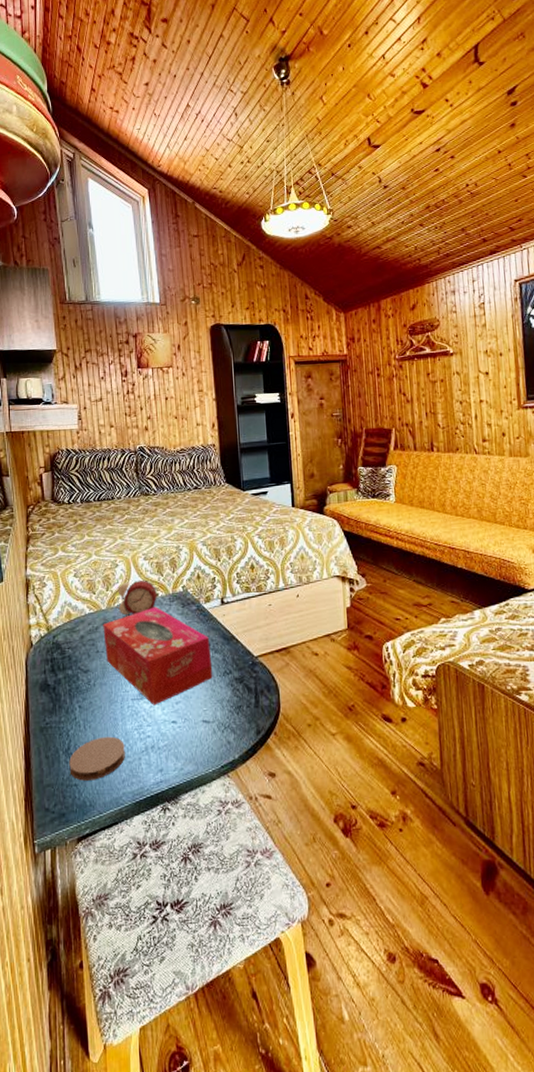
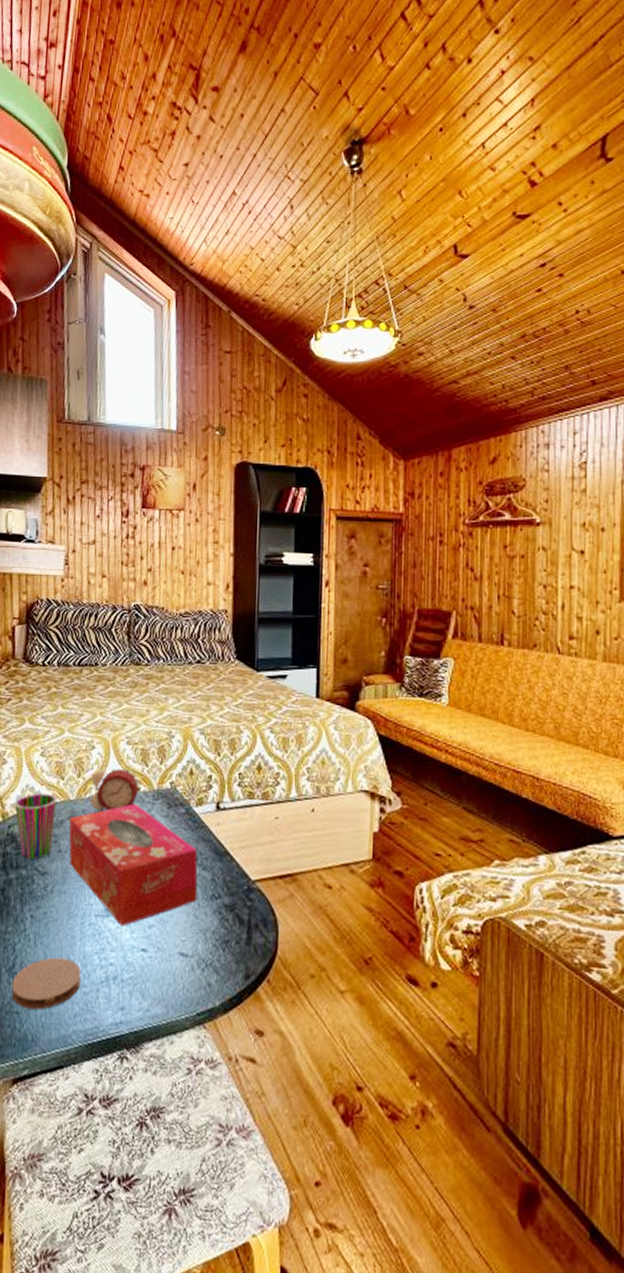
cup: none [56,606,92,661] -> present [14,793,57,859]

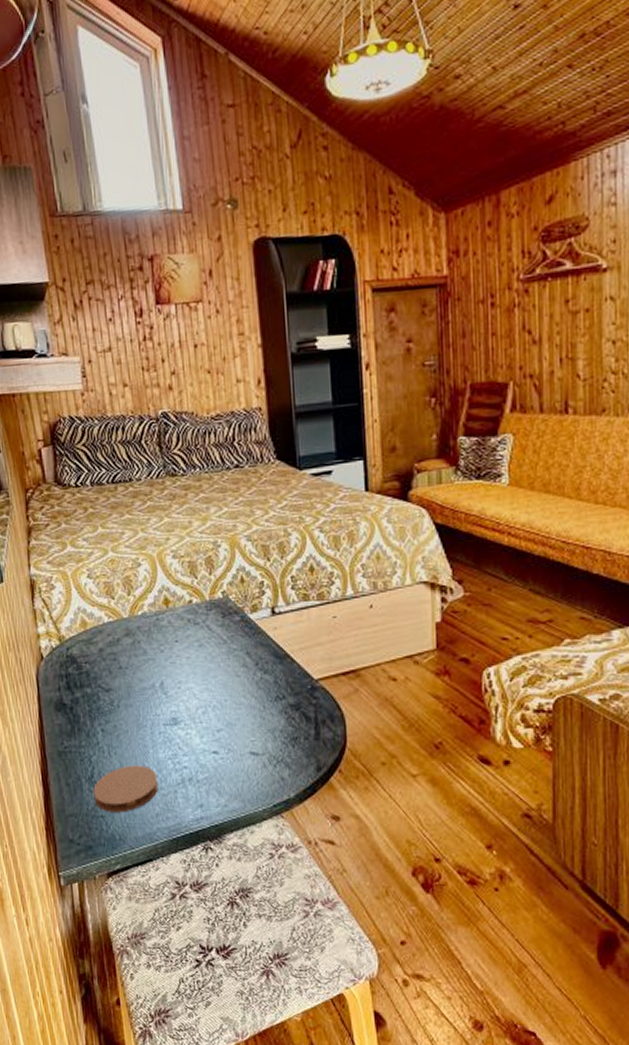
cup: present [14,793,57,859] -> none [69,614,112,677]
tissue box: present [68,803,198,927] -> none [125,616,262,732]
alarm clock: present [84,768,142,811] -> none [136,582,193,626]

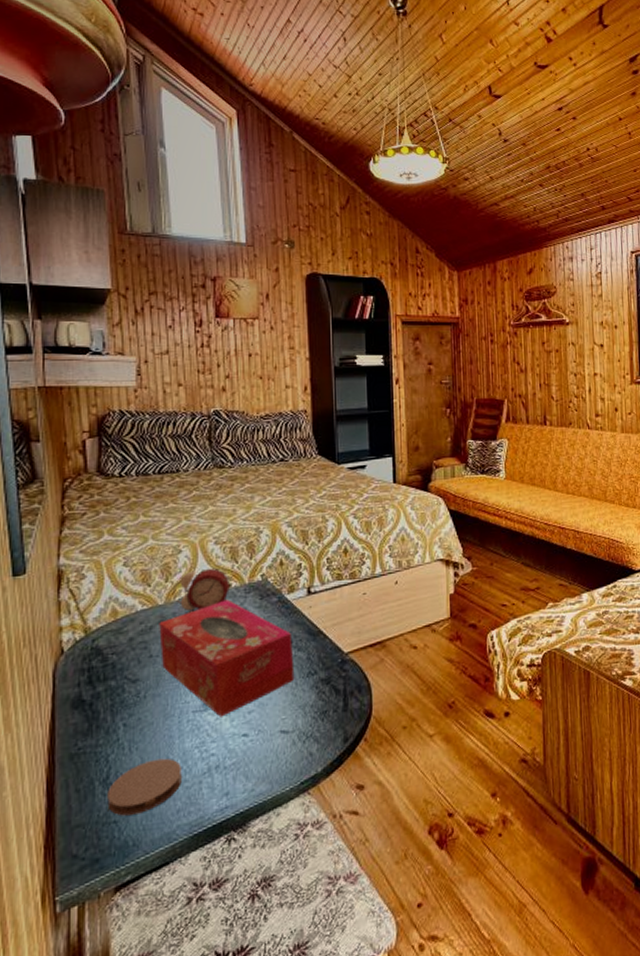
tissue box: none [125,616,262,732] -> present [159,599,295,717]
alarm clock: none [136,582,193,626] -> present [173,568,233,612]

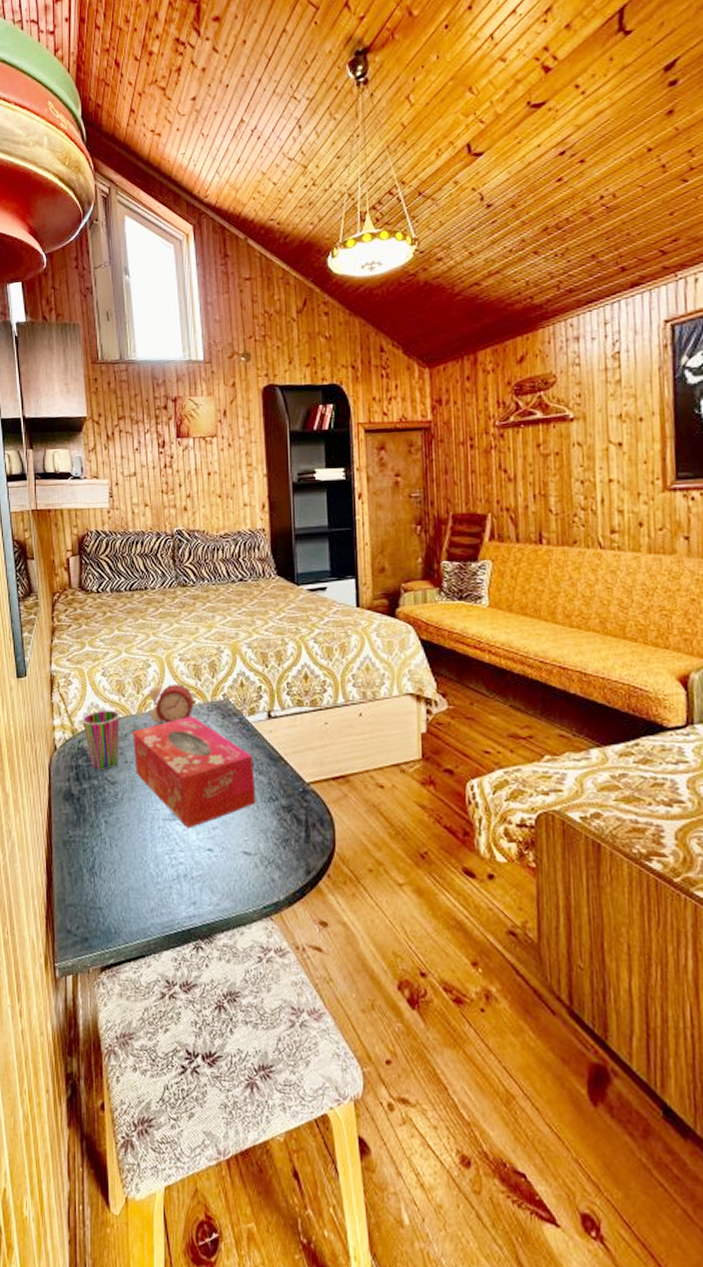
cup: none [97,602,145,669] -> present [82,710,120,770]
coaster: present [107,758,183,816] -> none [93,858,156,906]

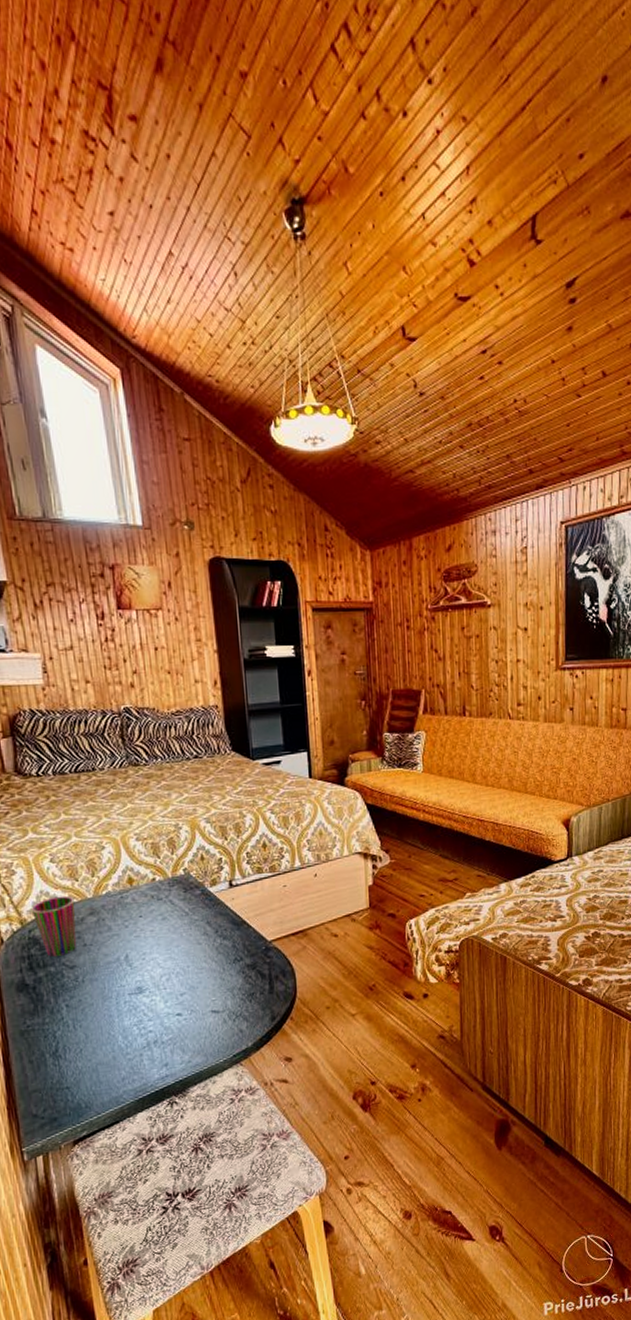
tissue box: present [132,716,256,829] -> none [89,892,222,999]
alarm clock: present [144,683,196,724] -> none [100,863,156,904]

